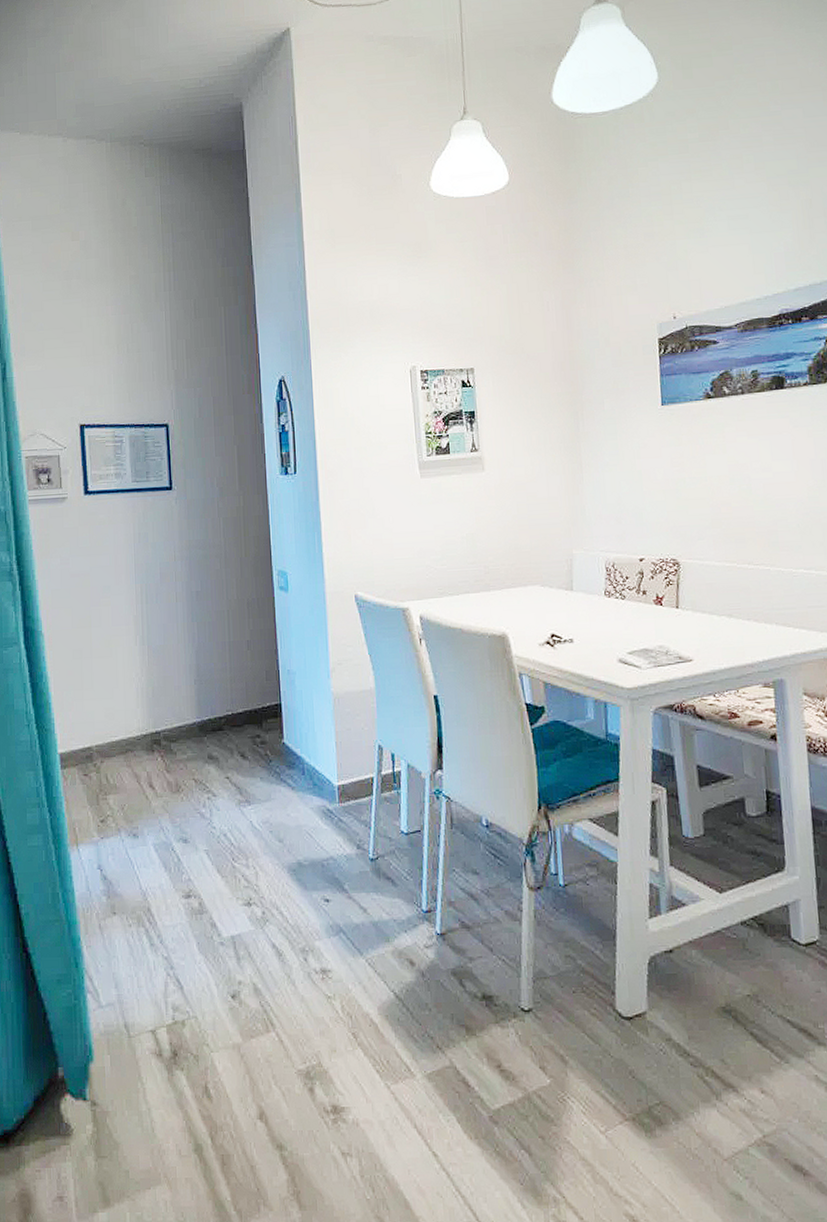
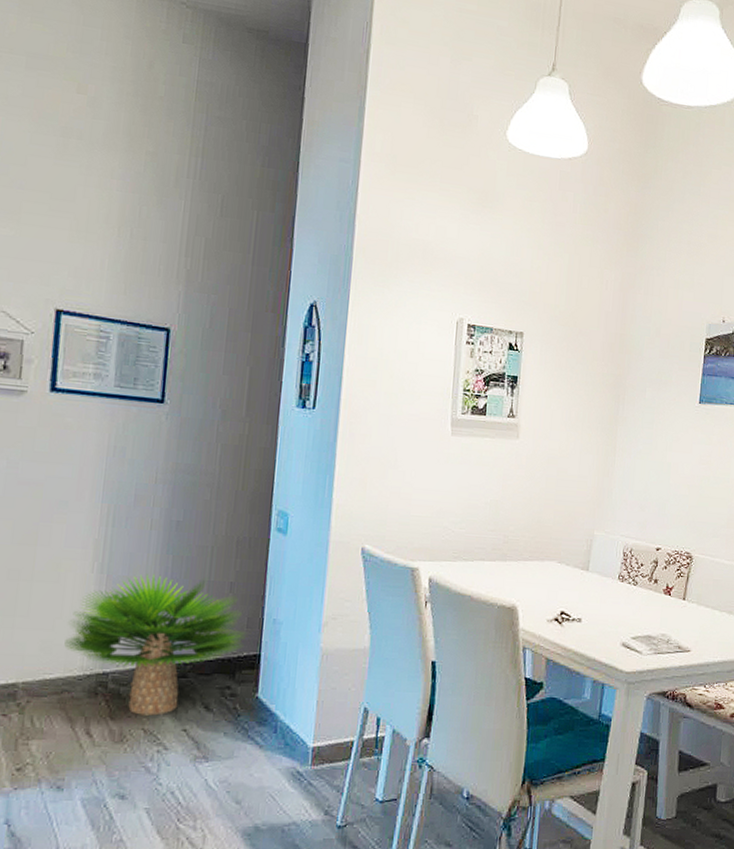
potted plant: none [123,640,266,767] -> present [64,574,245,716]

